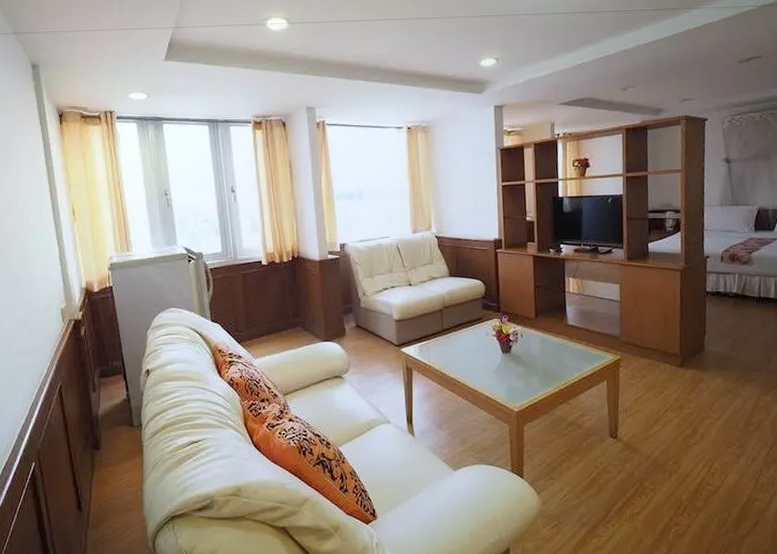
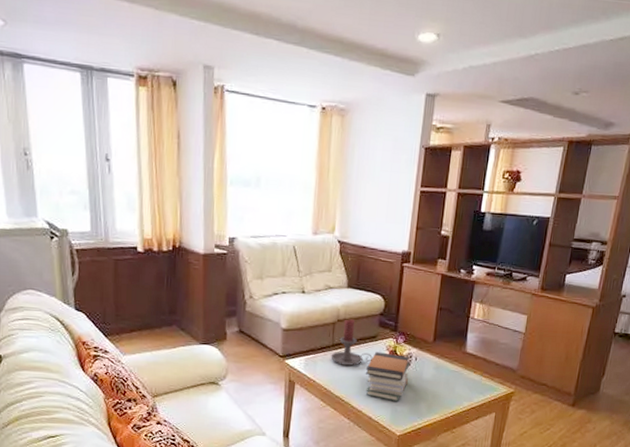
candle holder: none [442,305,481,348] -> present [331,319,372,366]
book stack: none [476,332,518,379] -> present [365,352,411,402]

